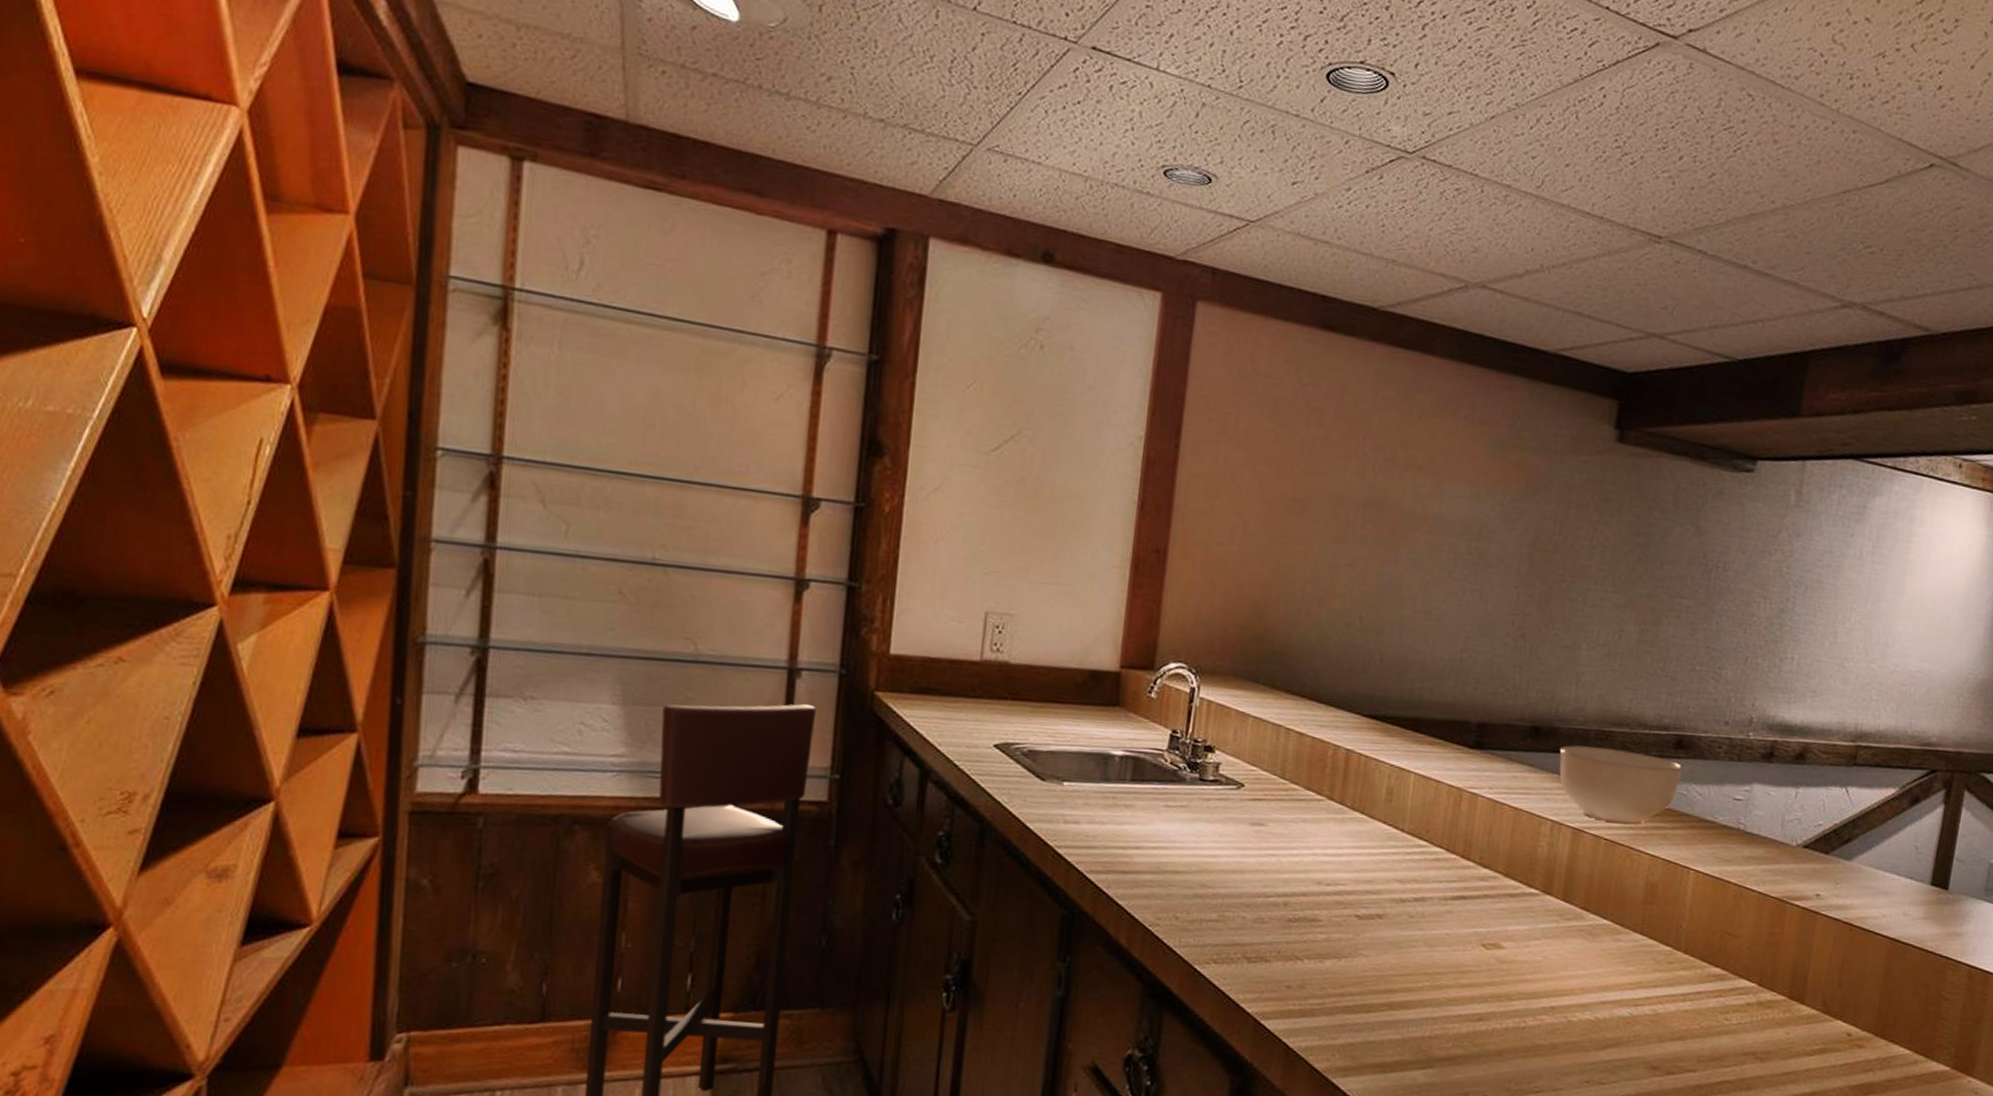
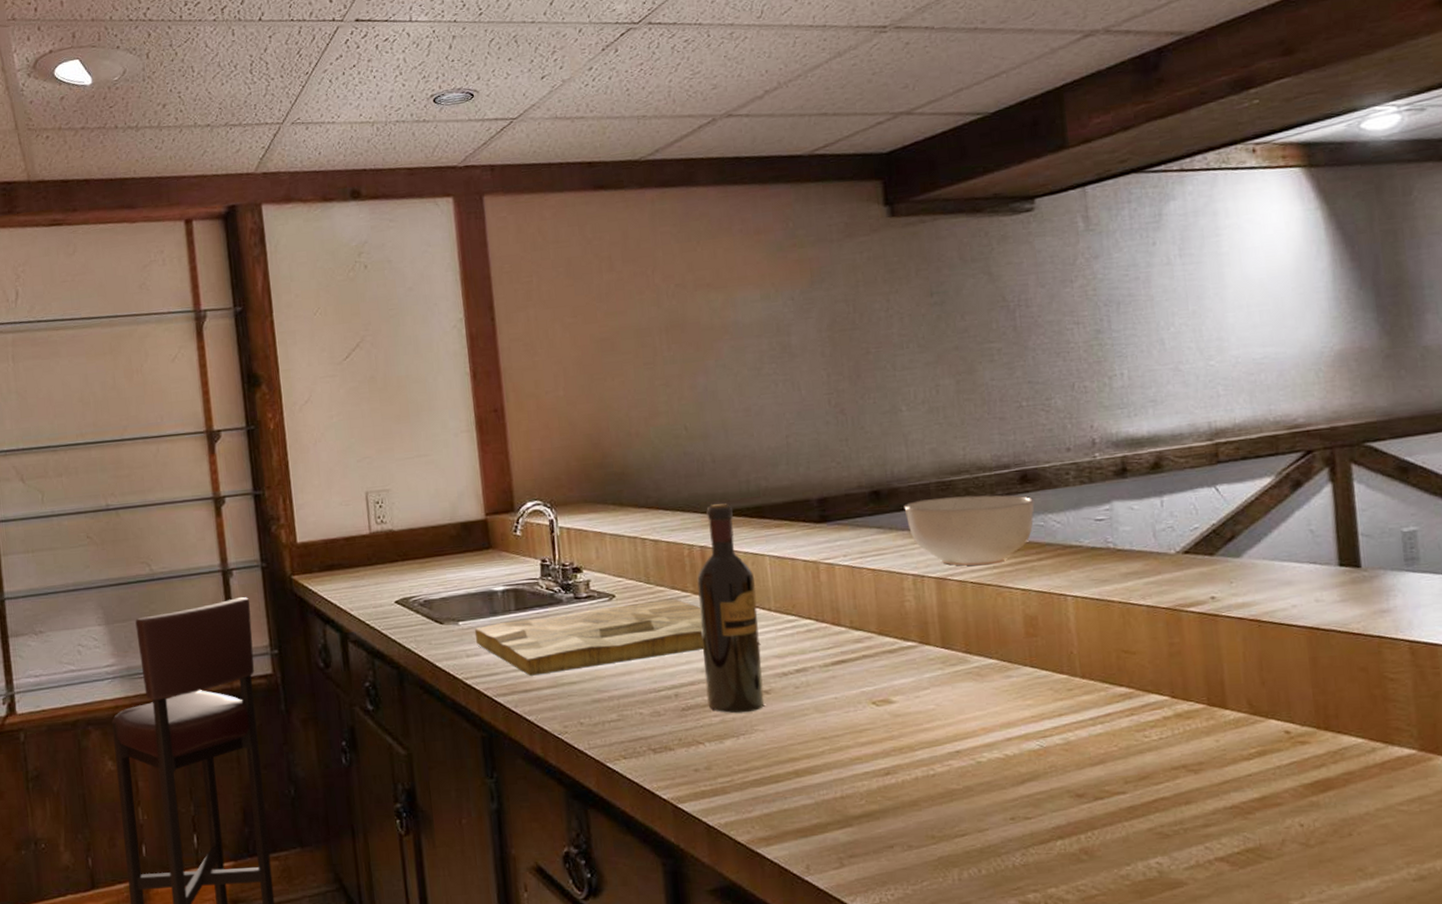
cutting board: none [1078,791,1332,860] -> present [474,598,704,676]
wine bottle: none [1316,707,1395,934] -> present [697,503,765,713]

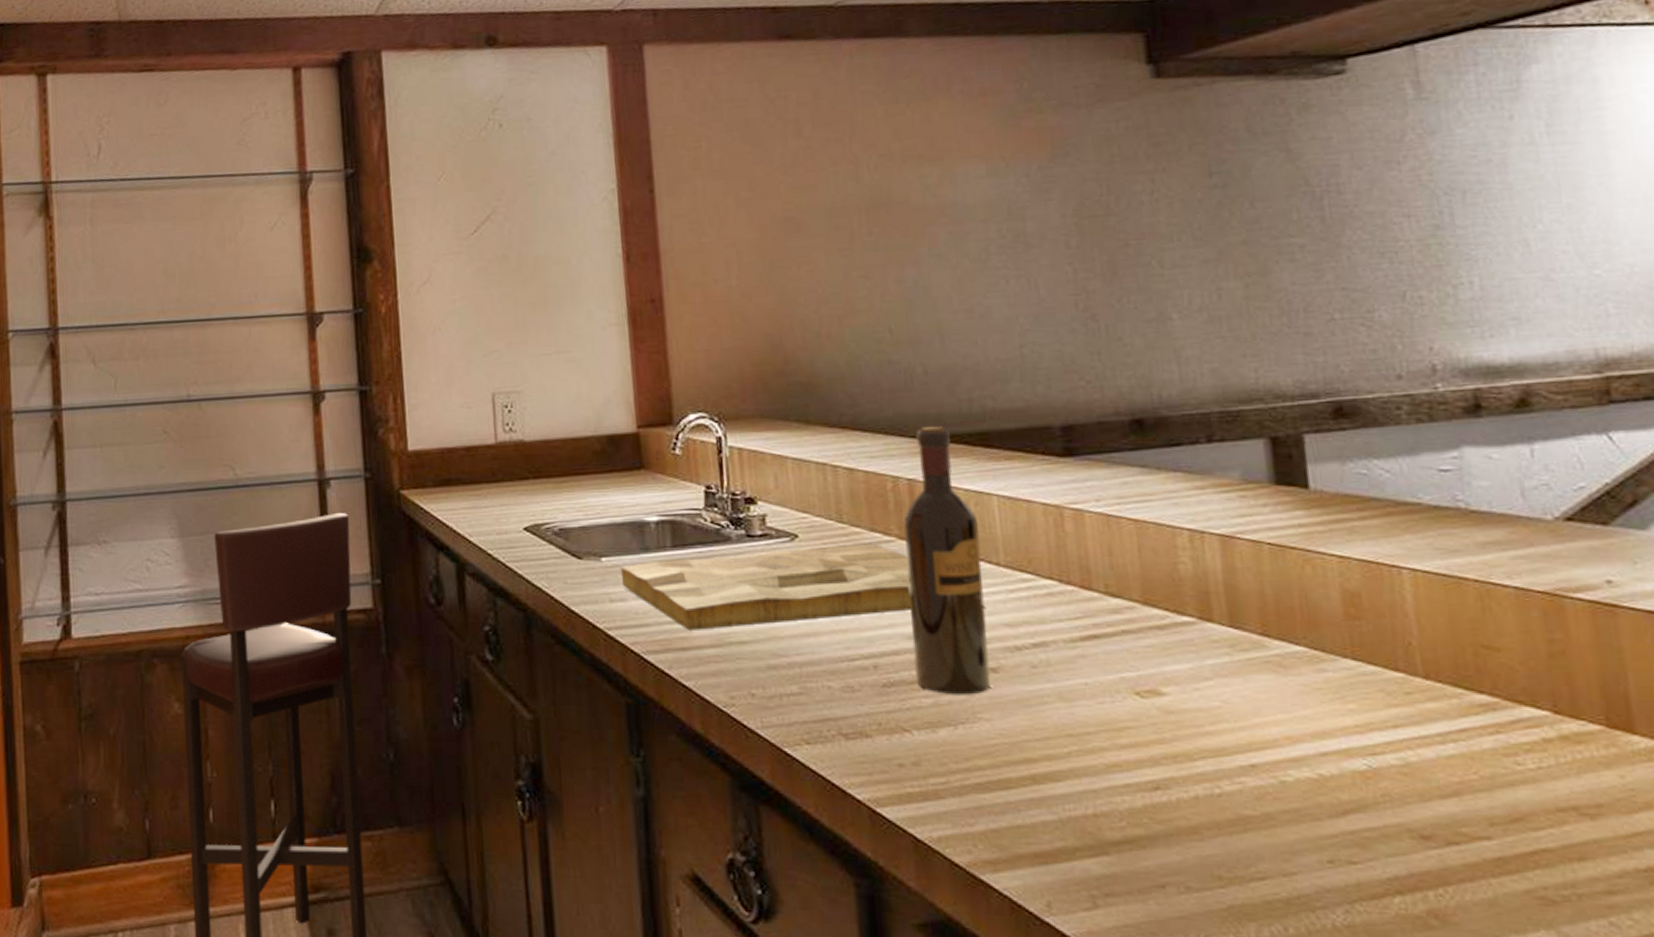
bowl: present [904,494,1035,566] -> none [1175,430,1354,522]

